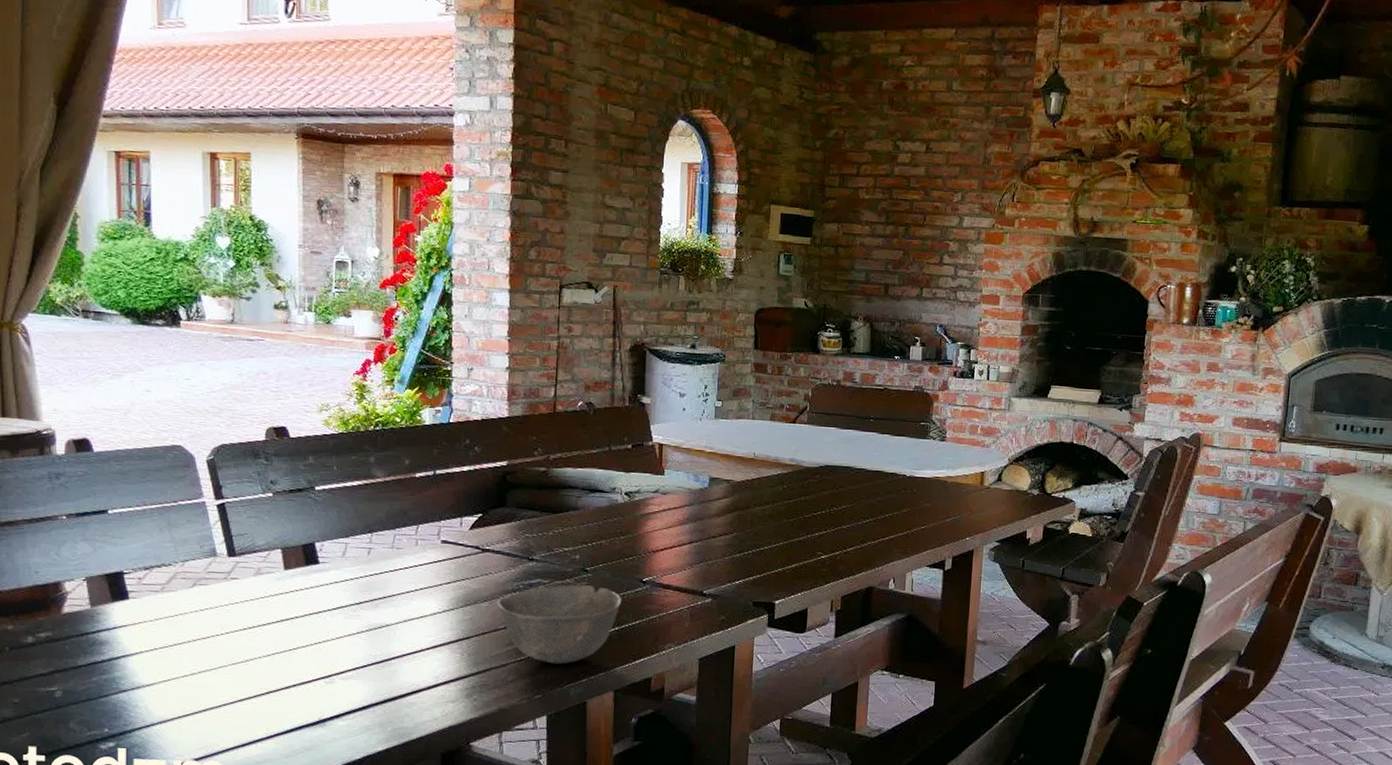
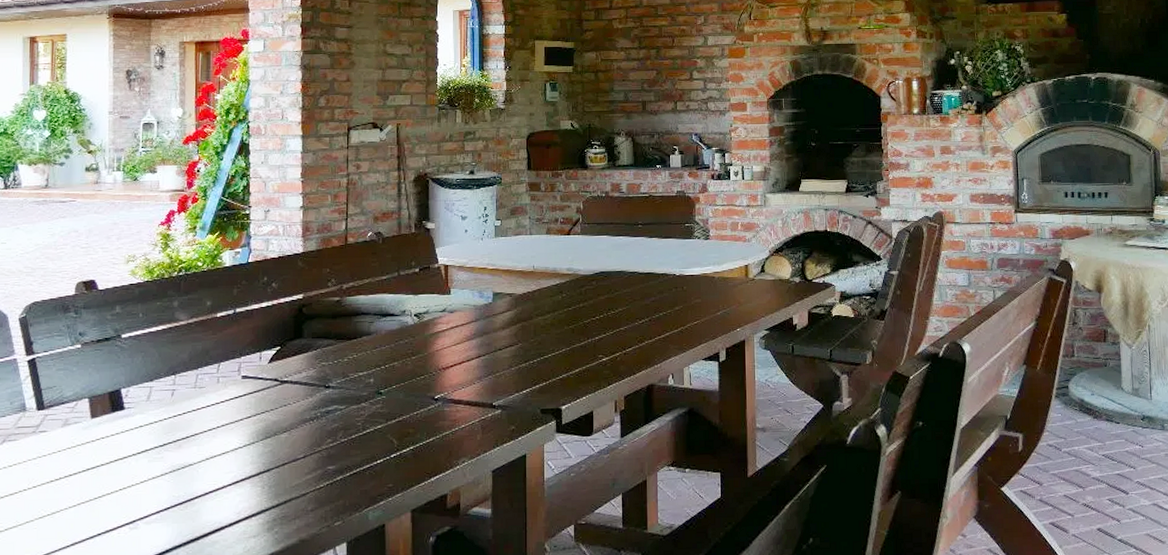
bowl: present [497,585,622,664] -> none [295,407,416,489]

